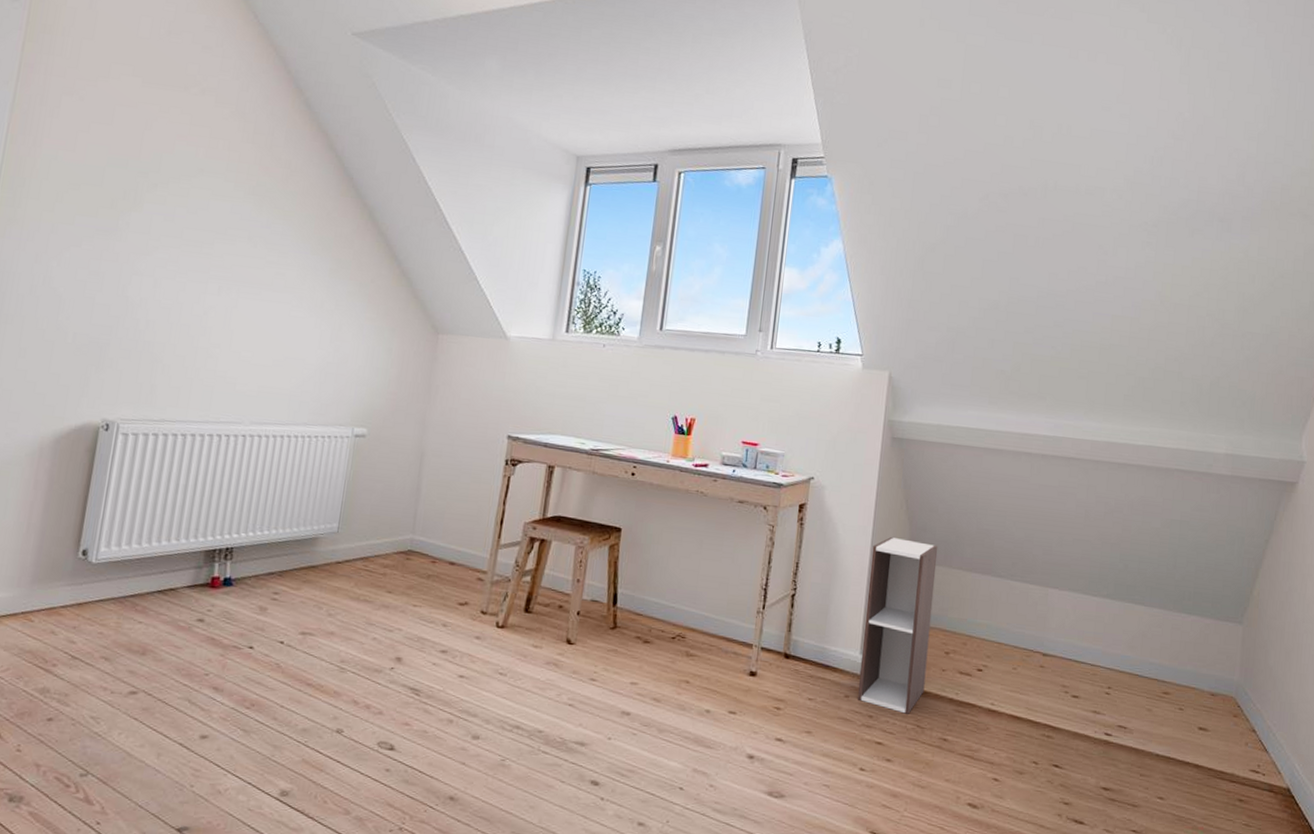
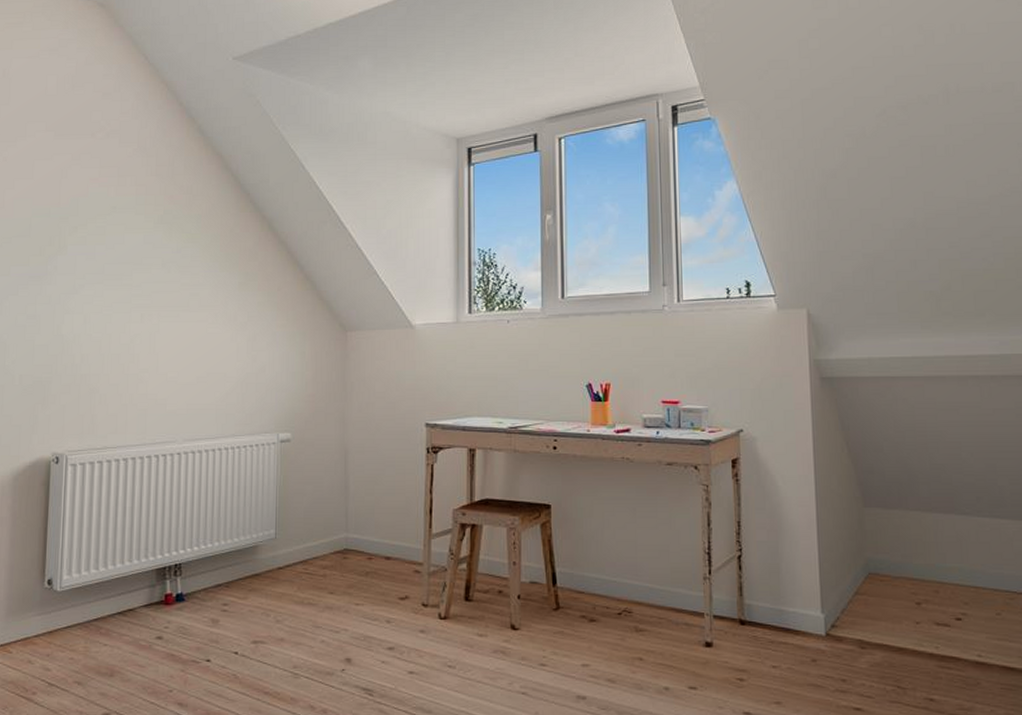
shelf: present [858,536,938,714] -> none [817,483,899,675]

